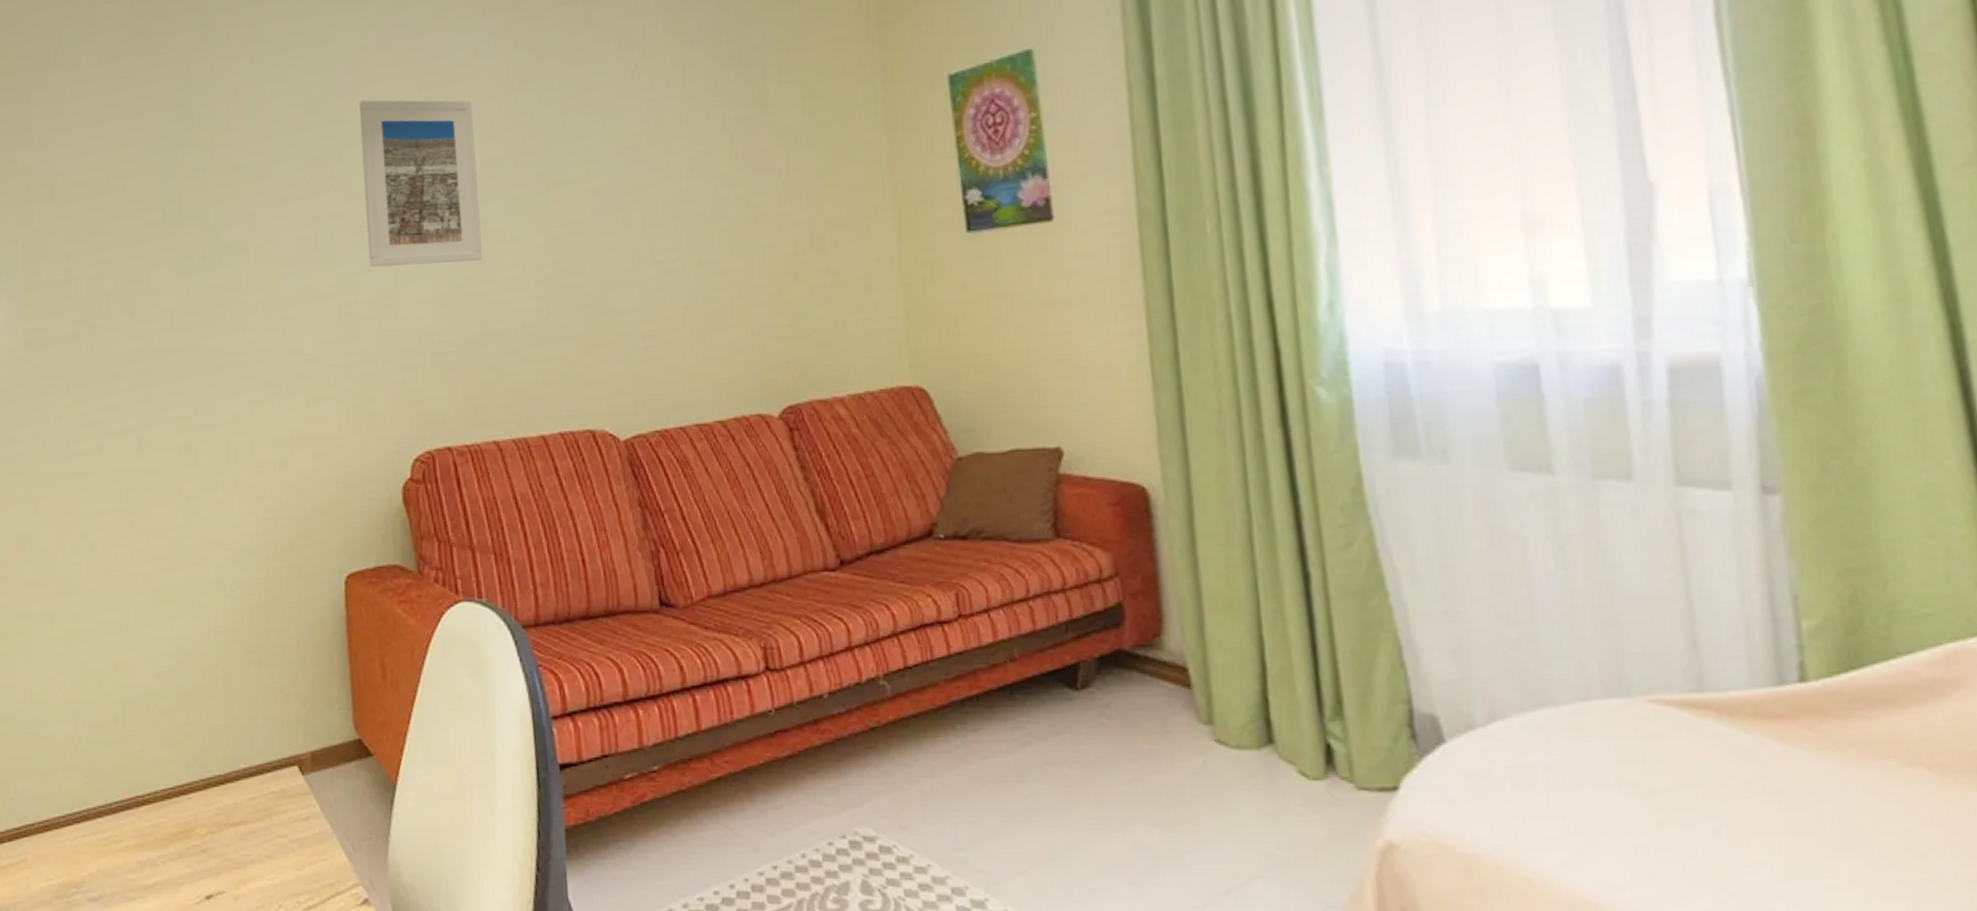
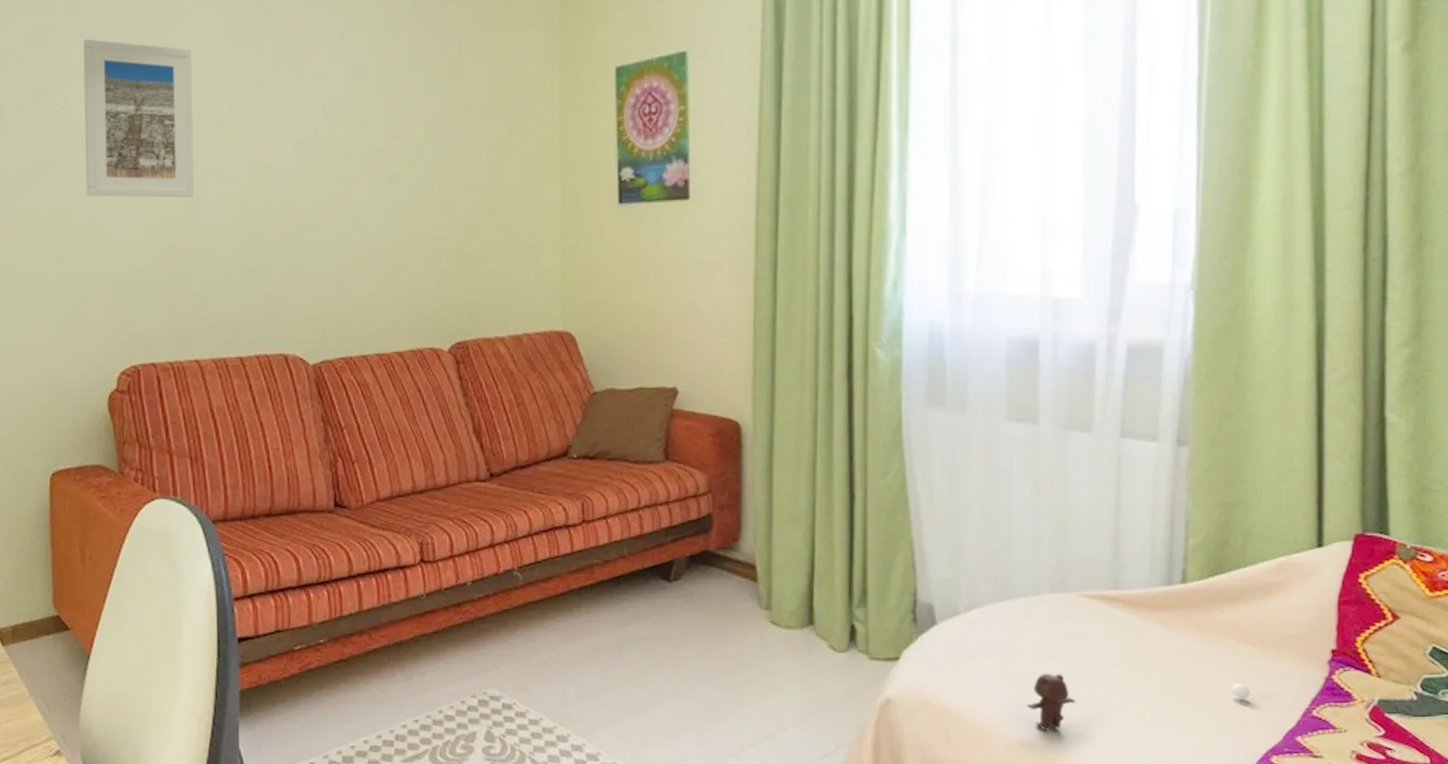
bear: none [1592,808,1936,888] -> present [1027,673,1251,731]

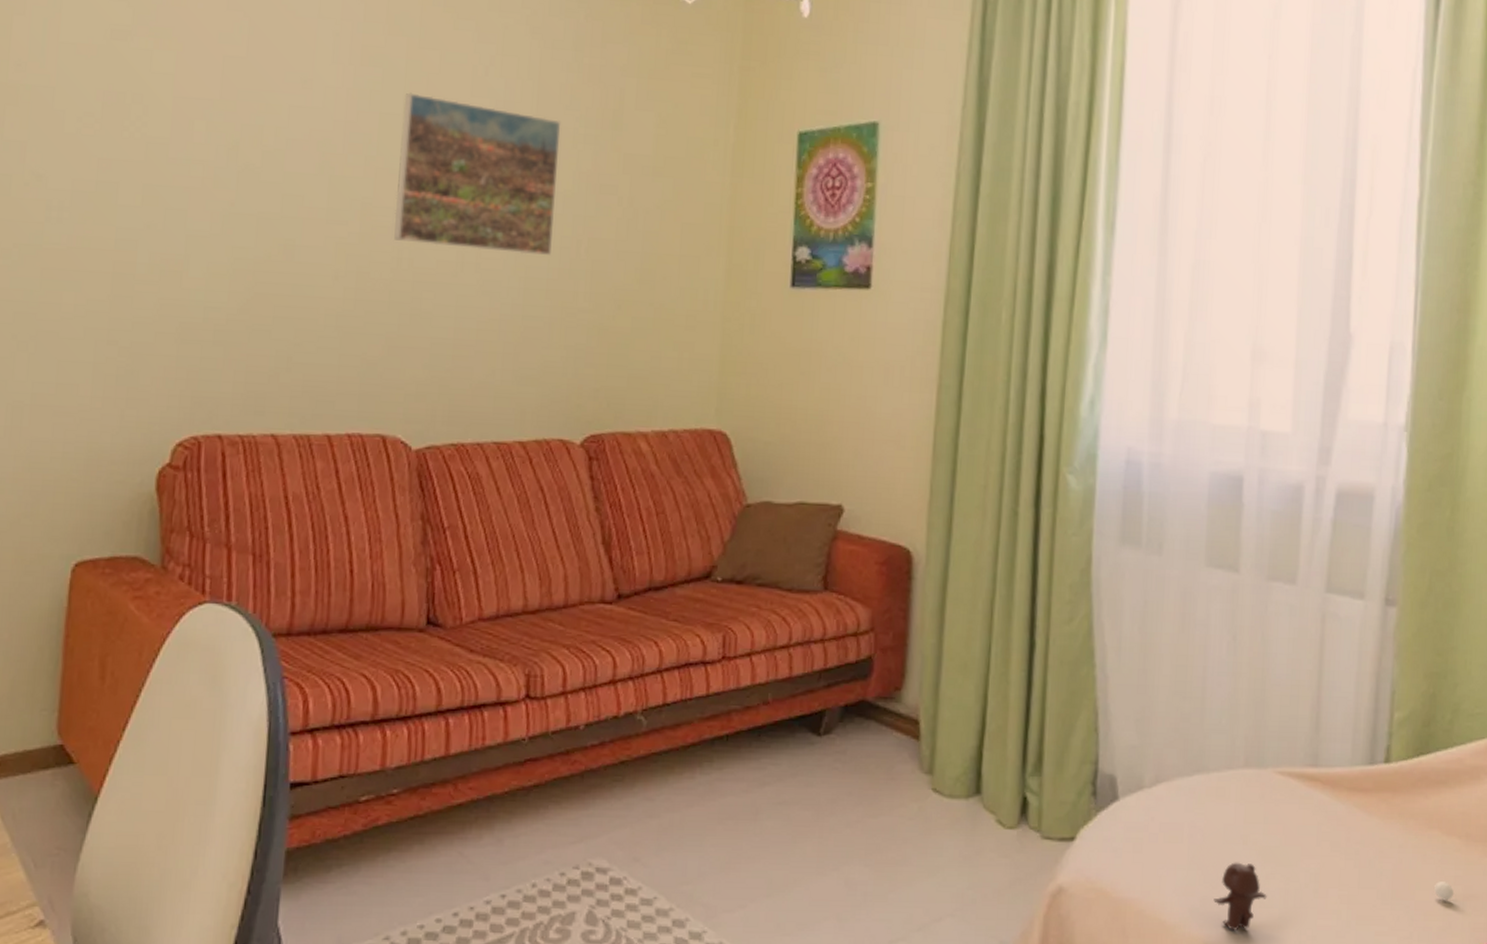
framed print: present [83,39,195,198] -> none [157,40,306,239]
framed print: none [276,64,410,194] -> present [394,92,561,256]

